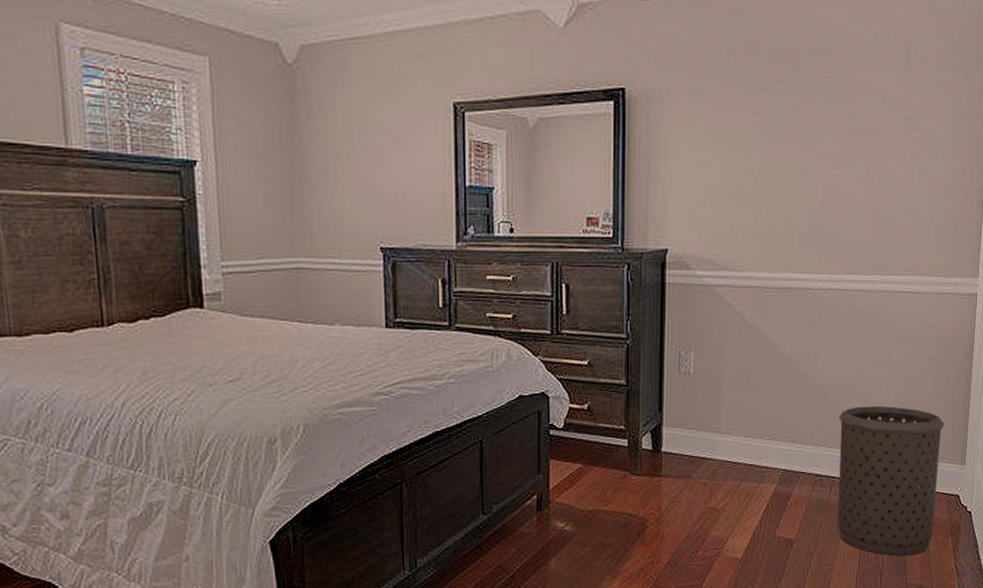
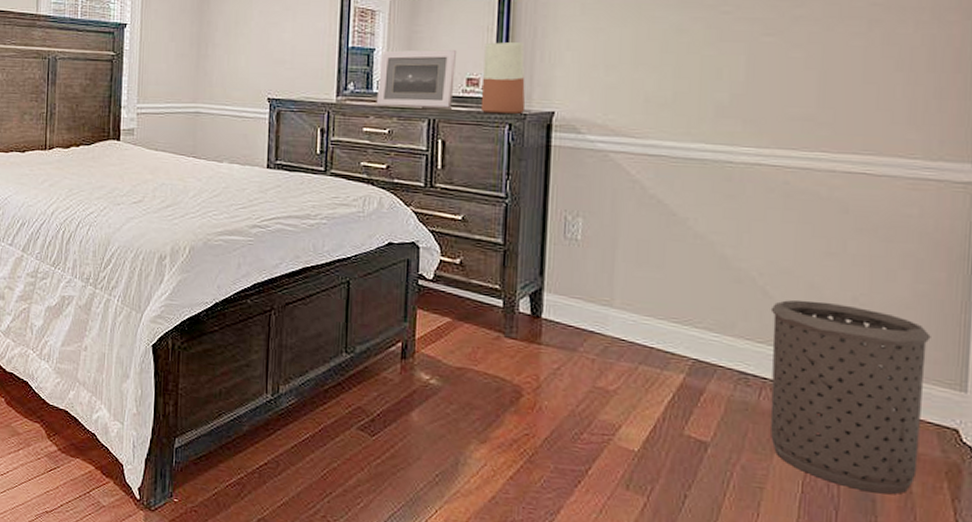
picture frame: none [498,187,577,252] -> present [376,49,457,109]
vase: none [601,178,642,254] -> present [480,42,526,115]

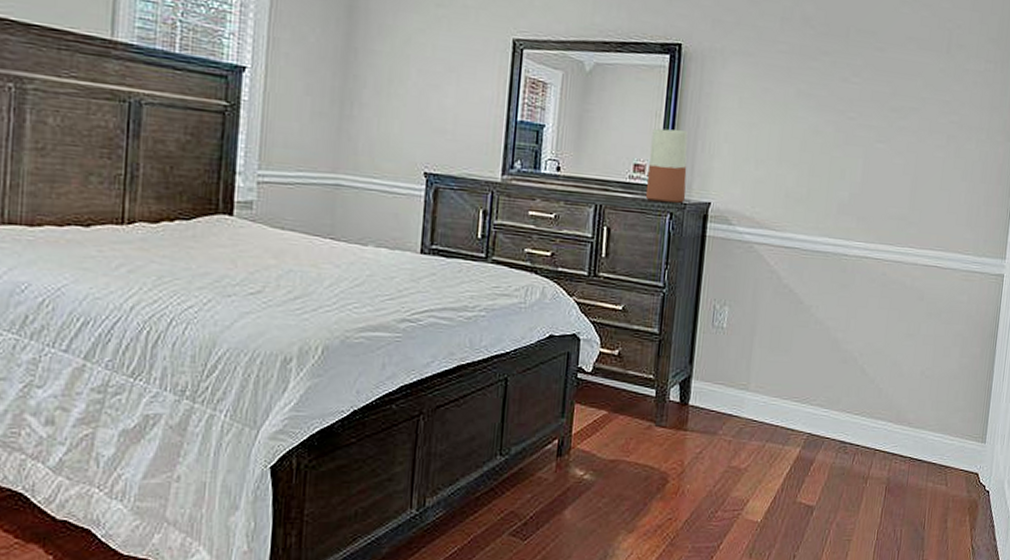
picture frame: present [376,49,457,109] -> none [543,128,627,195]
laundry basket: present [770,299,931,495] -> none [858,375,968,532]

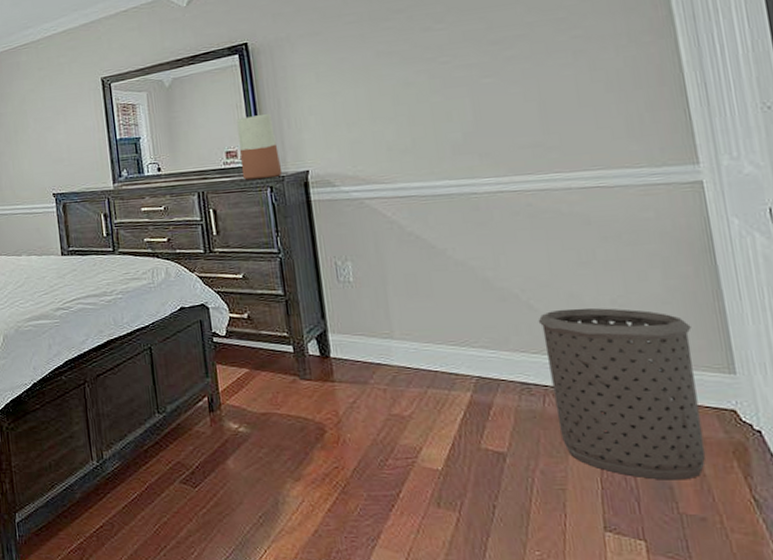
laundry basket: none [858,375,968,532] -> present [538,307,706,480]

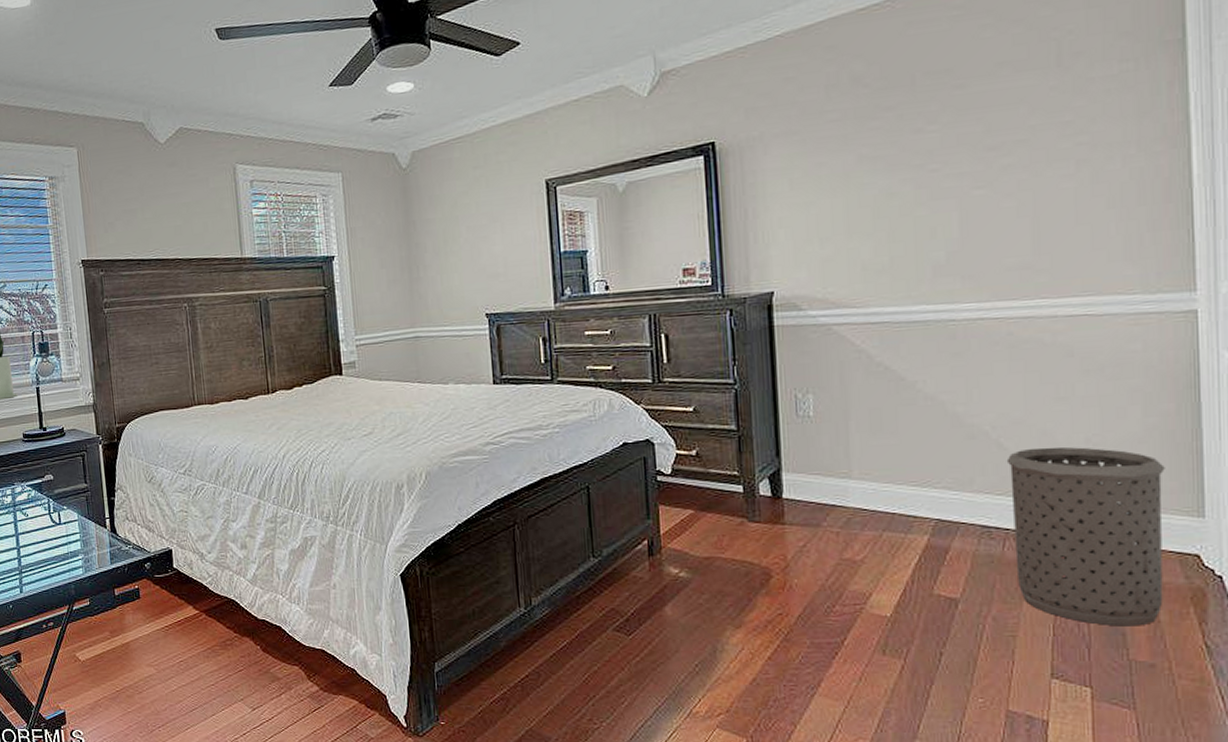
vase: present [236,114,283,181] -> none [697,226,745,302]

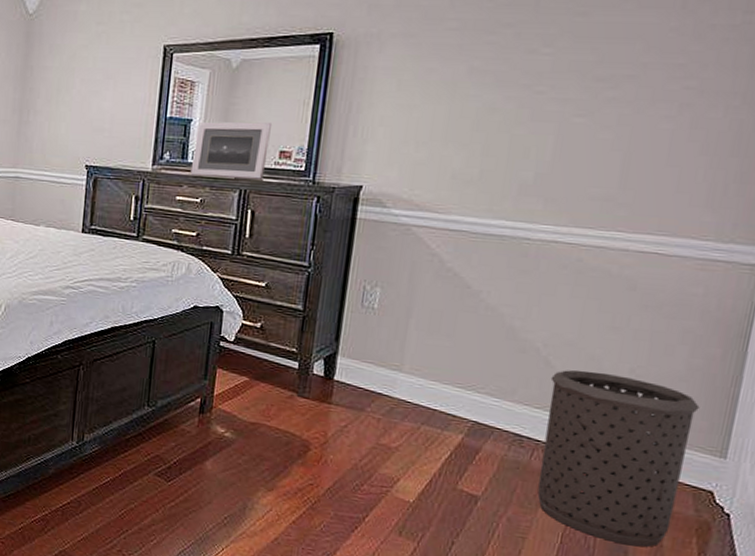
picture frame: none [594,242,671,309] -> present [190,121,273,181]

